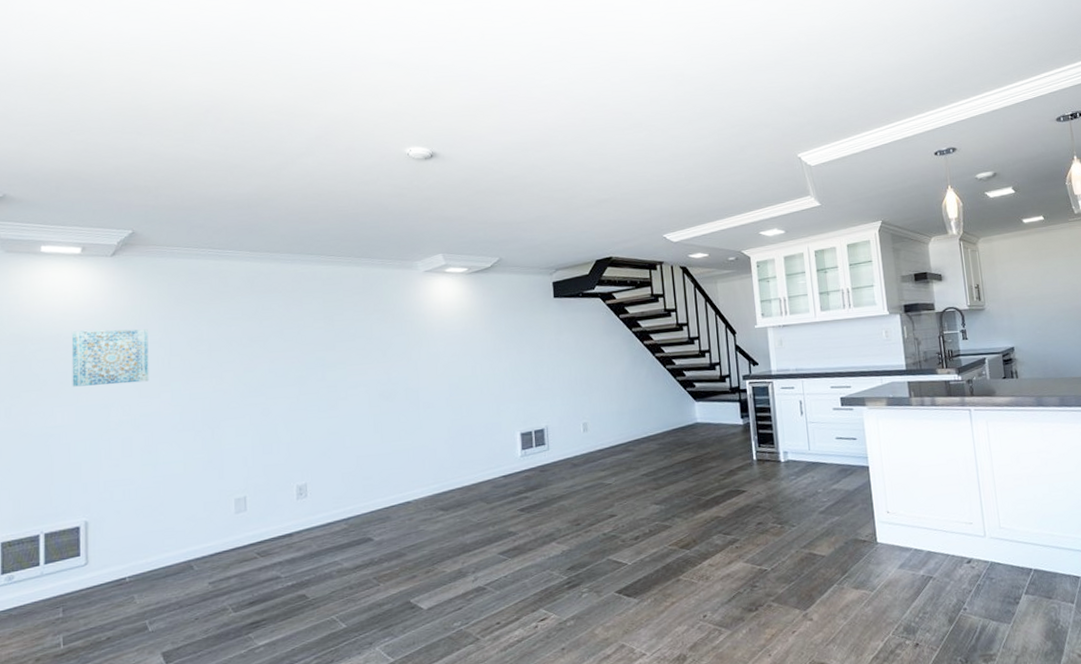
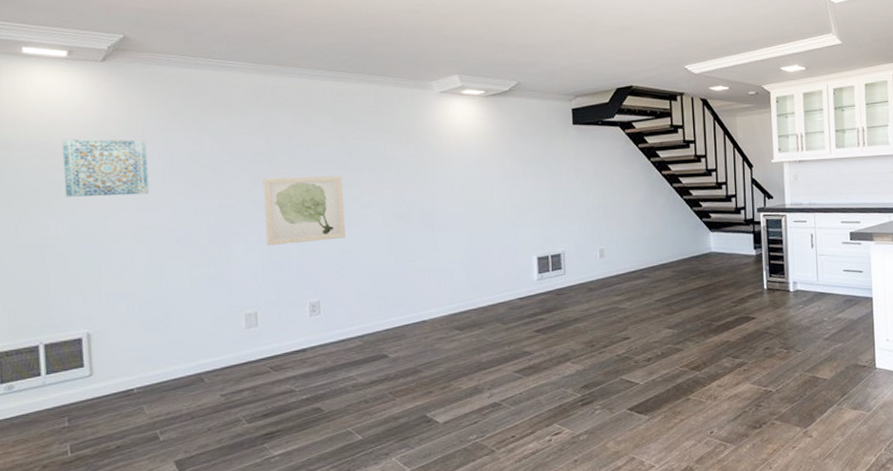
wall art: none [255,357,334,430] -> present [262,176,346,247]

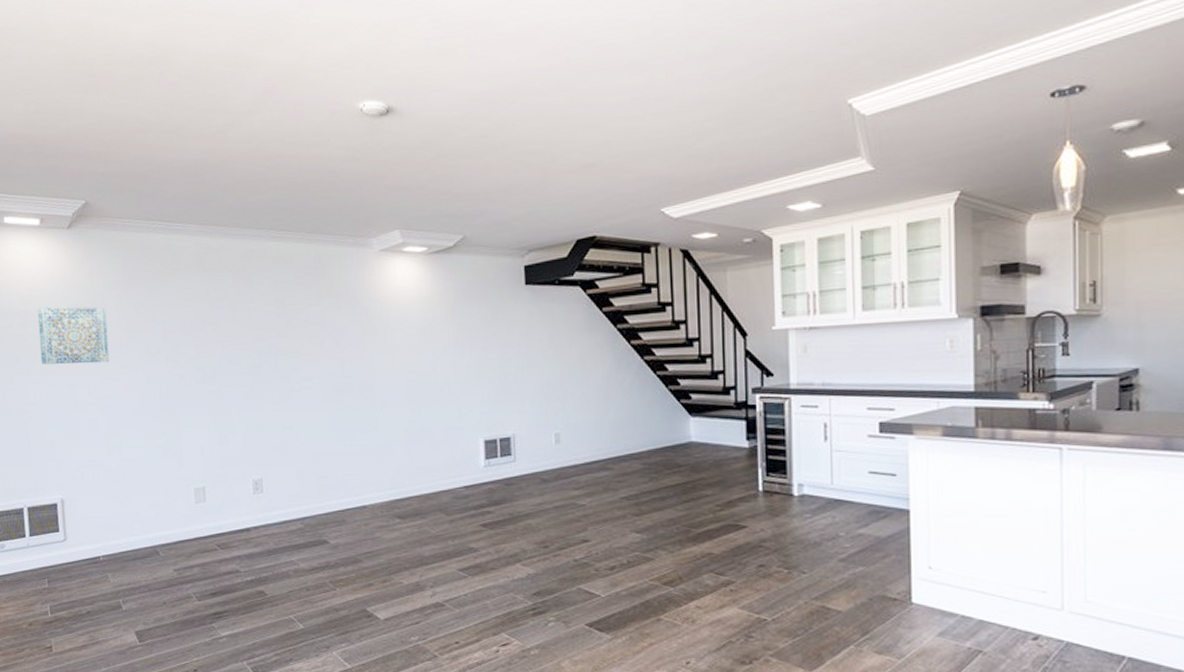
wall art: present [262,176,346,247] -> none [208,344,287,419]

